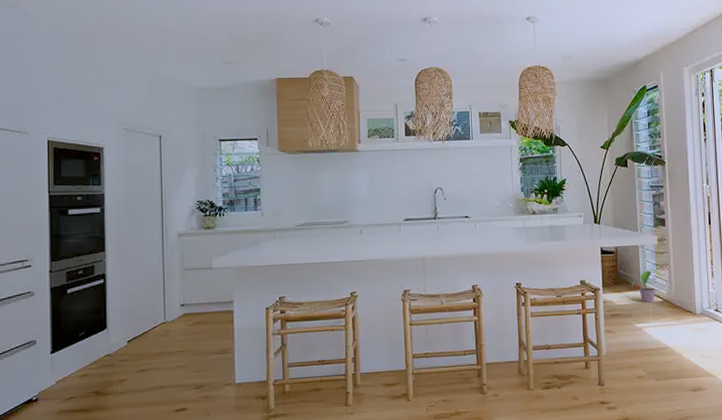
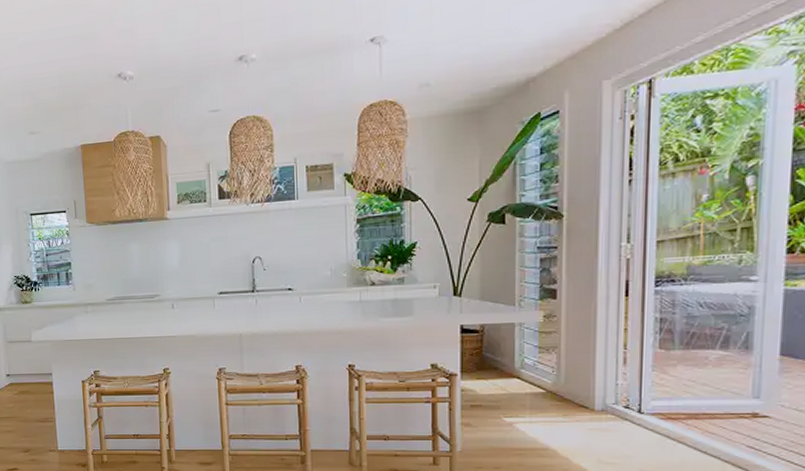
potted plant: present [631,269,665,303] -> none [501,352,551,394]

